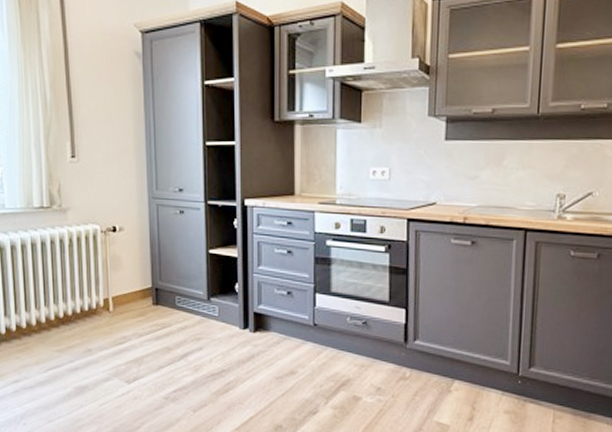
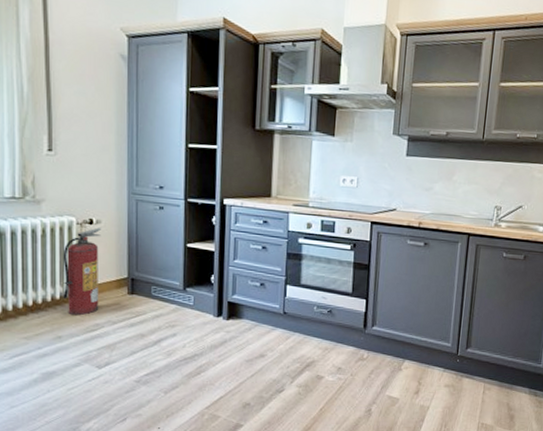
fire extinguisher: none [89,235,126,328] -> present [62,227,102,316]

